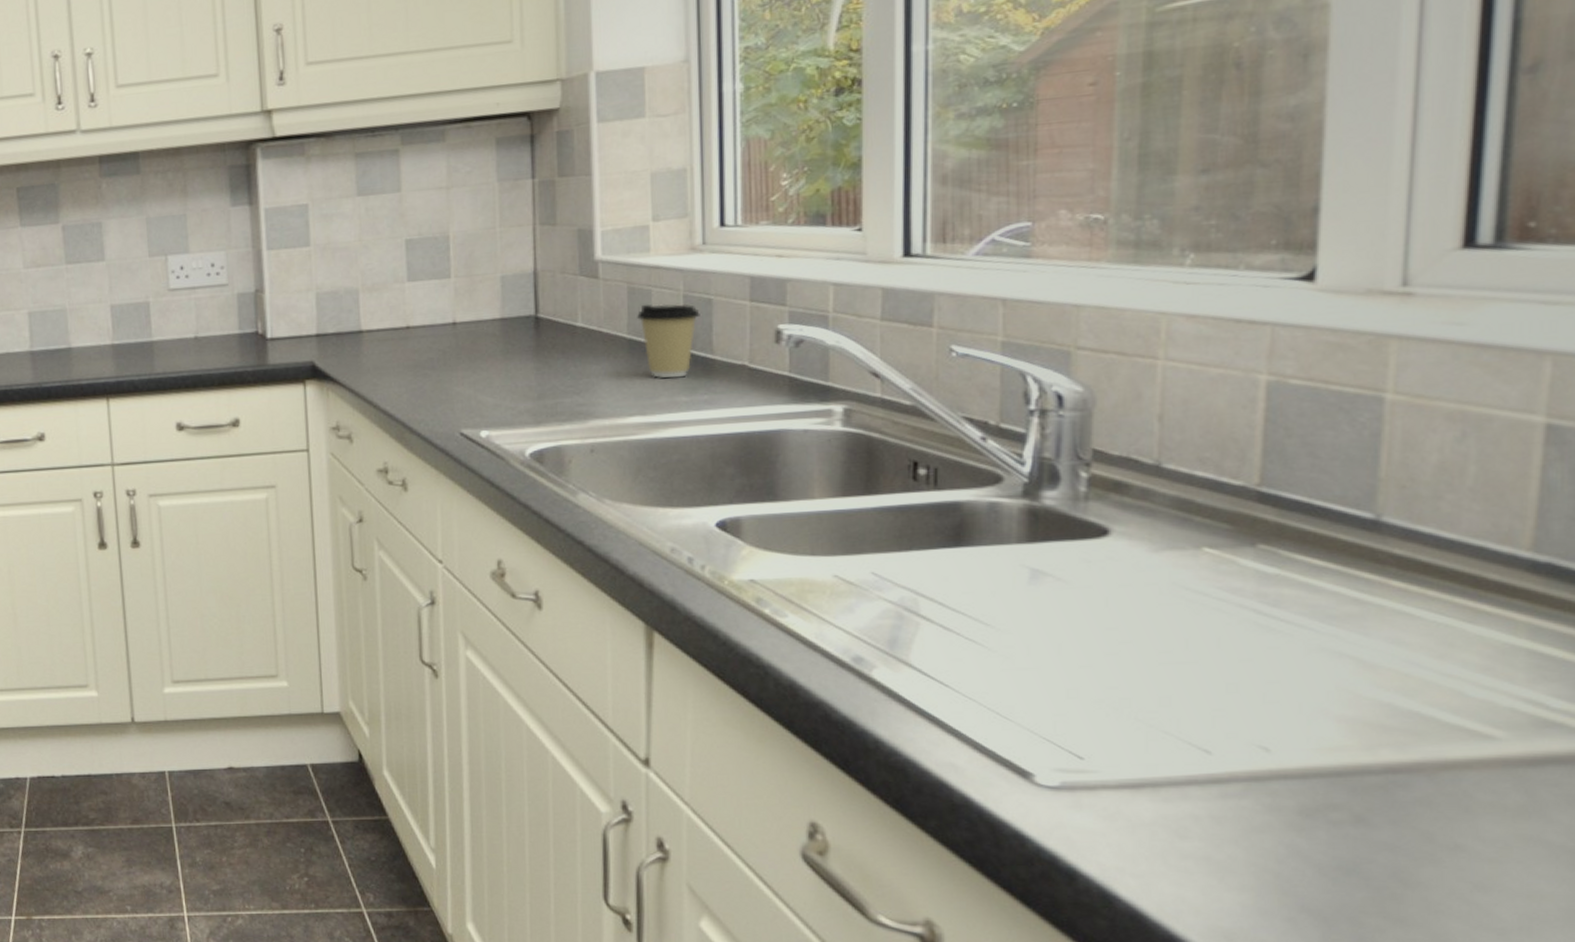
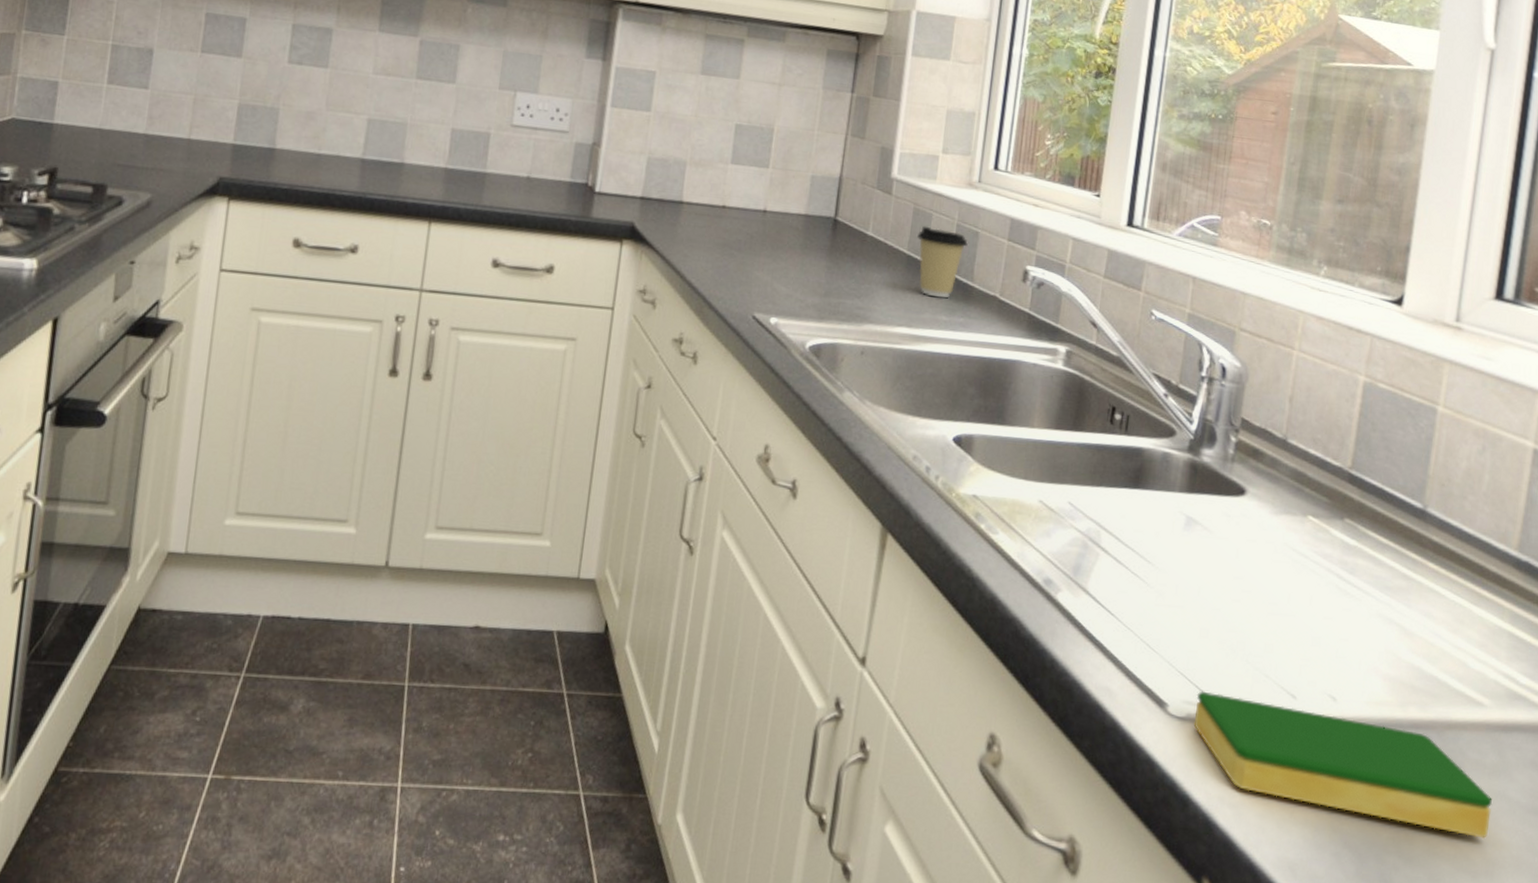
dish sponge: none [1071,756,1522,891] -> present [1193,691,1493,839]

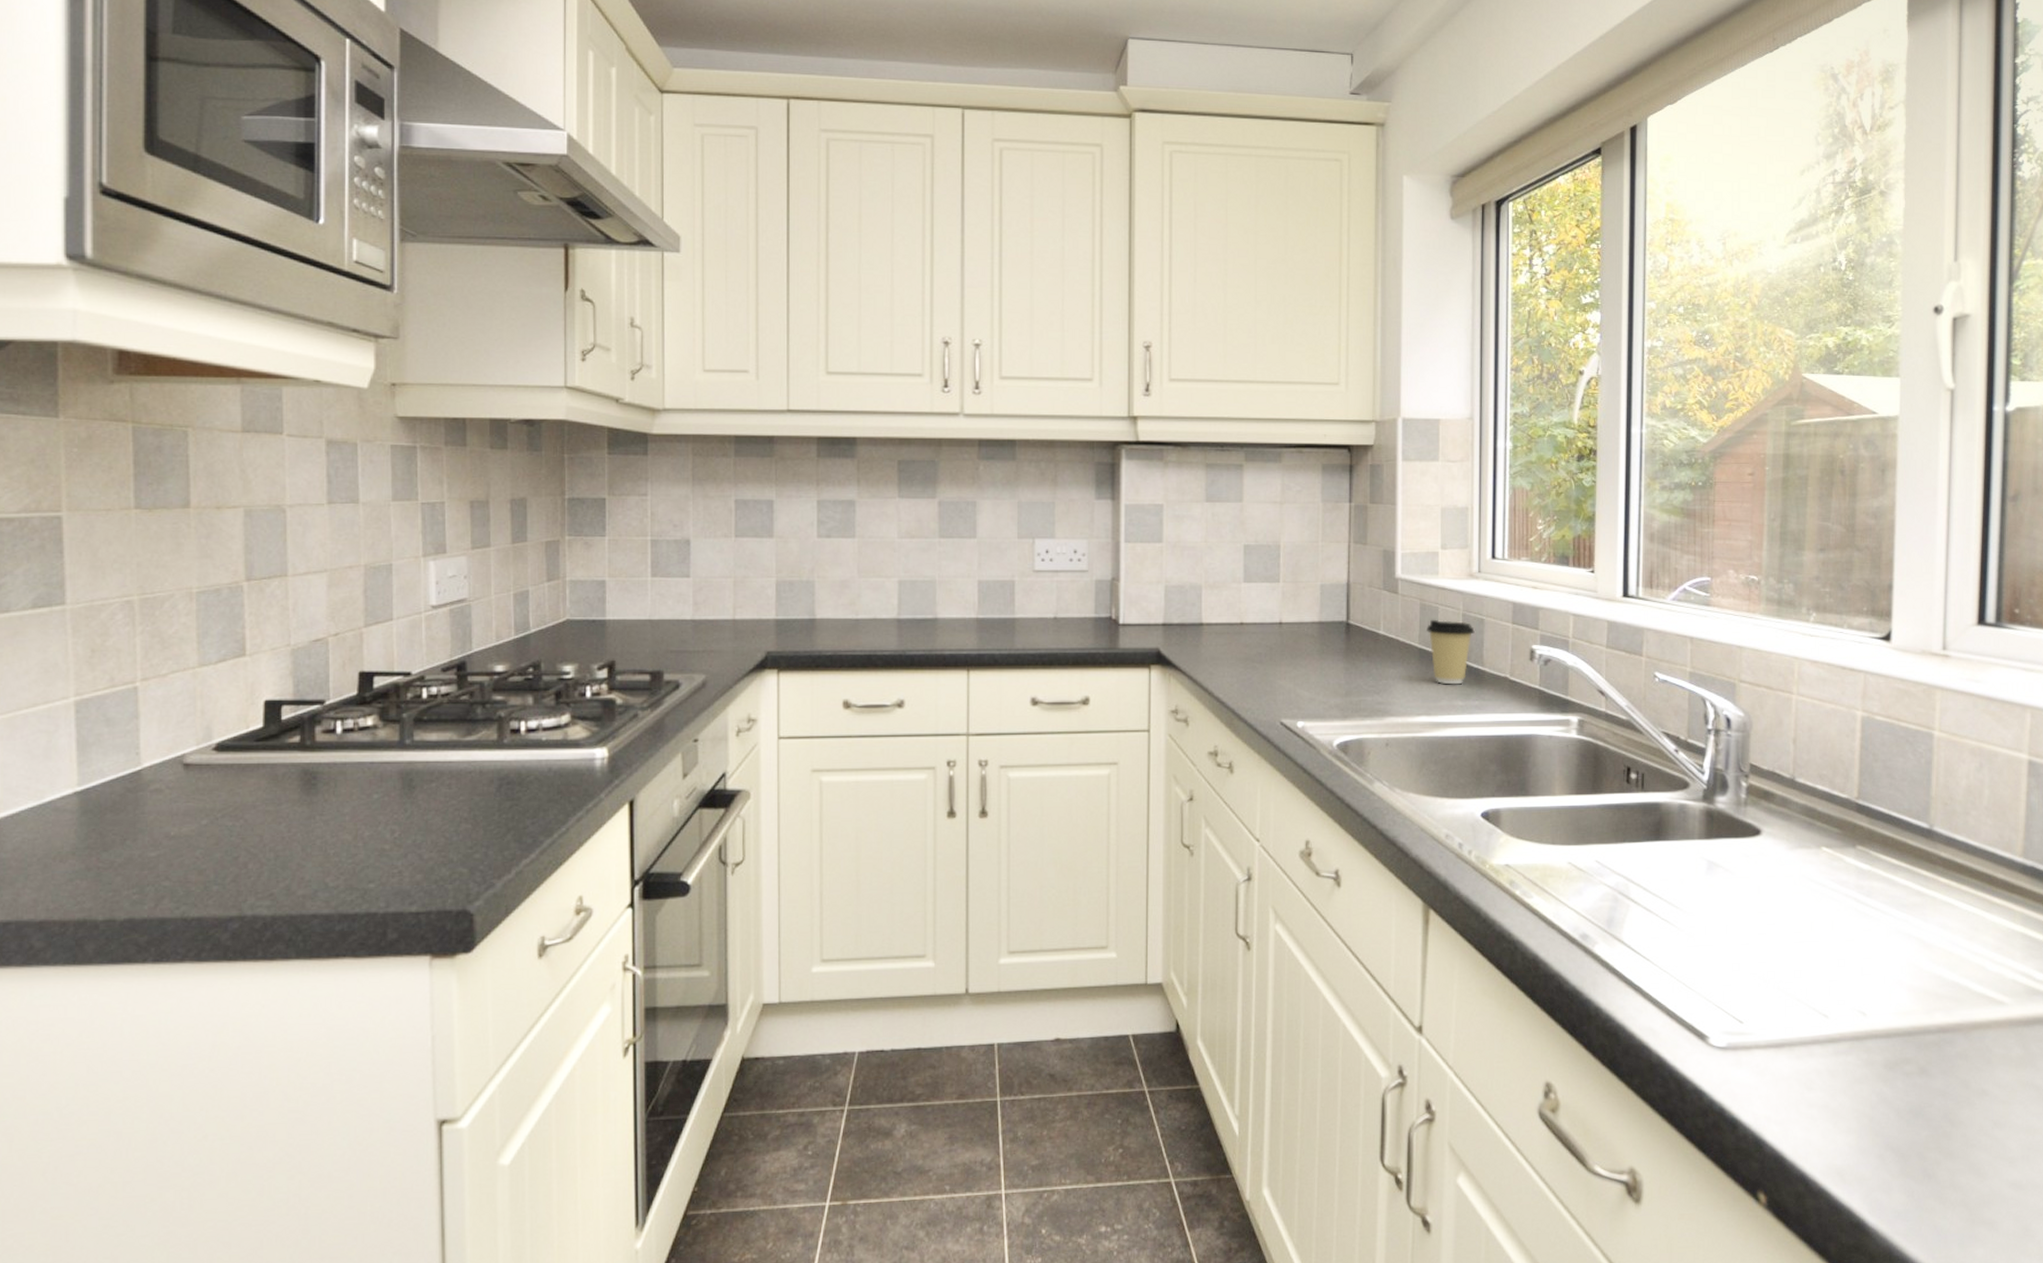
dish sponge: present [1193,691,1493,839] -> none [1735,1020,2022,1126]

